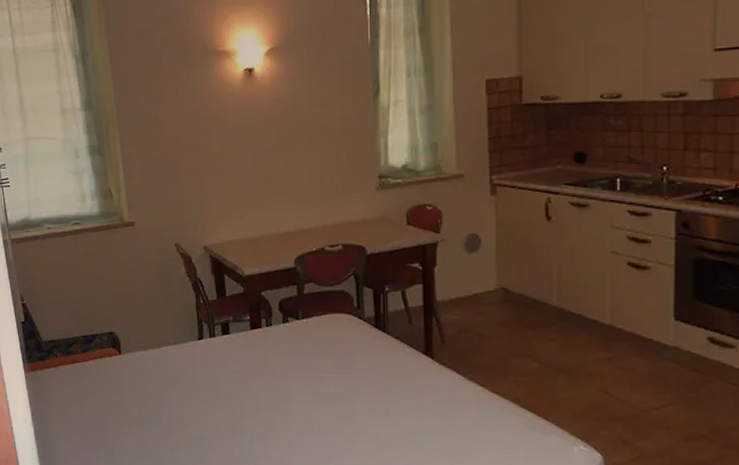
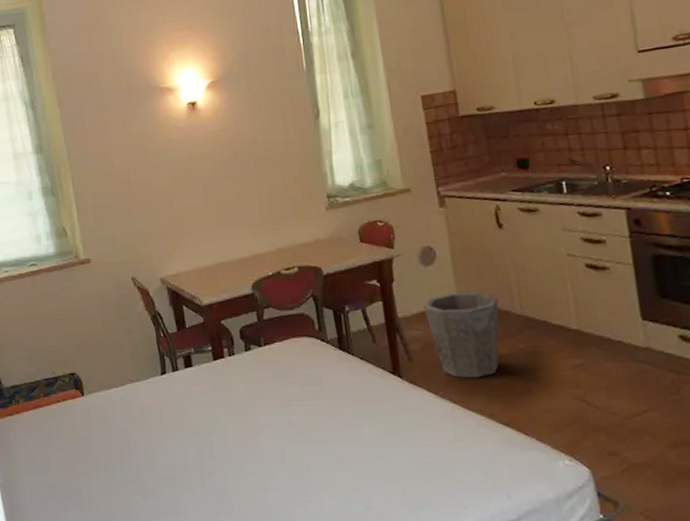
waste bin: none [463,282,537,364] -> present [424,292,499,379]

